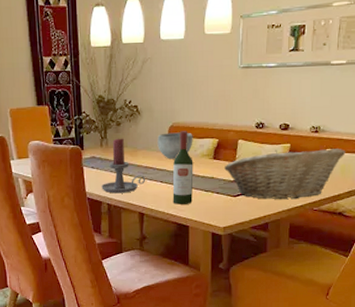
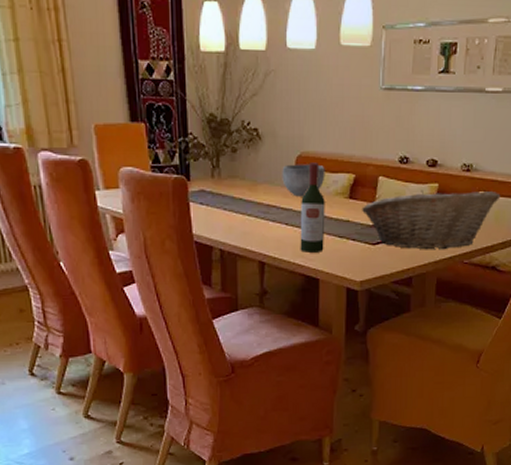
candle holder: present [101,138,146,194] -> none [212,168,268,237]

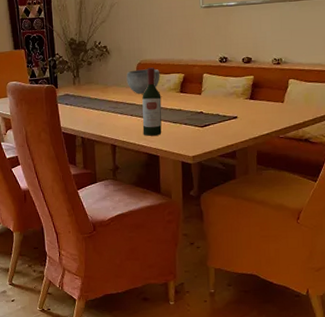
fruit basket: present [362,190,501,250] -> none [191,78,308,129]

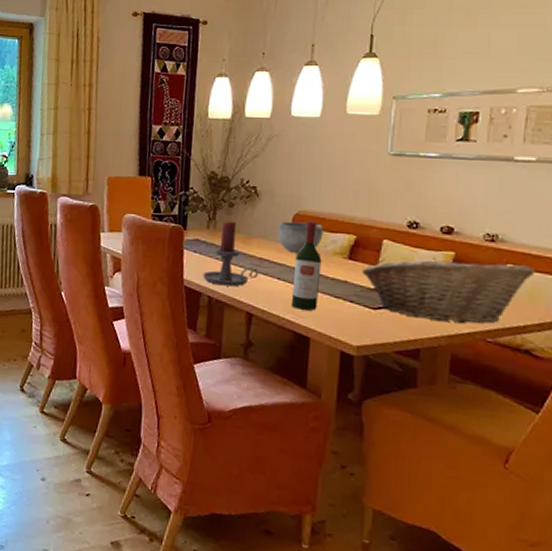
candle holder: none [75,76,117,128] -> present [203,221,259,287]
fruit basket: none [191,78,308,129] -> present [362,257,536,324]

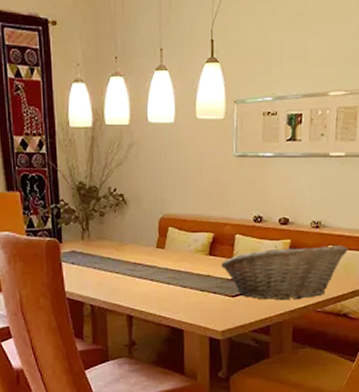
candle holder: present [203,221,259,287] -> none [83,230,135,293]
bowl: present [277,221,324,254] -> none [146,225,187,255]
wine bottle: present [291,221,322,311] -> none [164,223,188,306]

